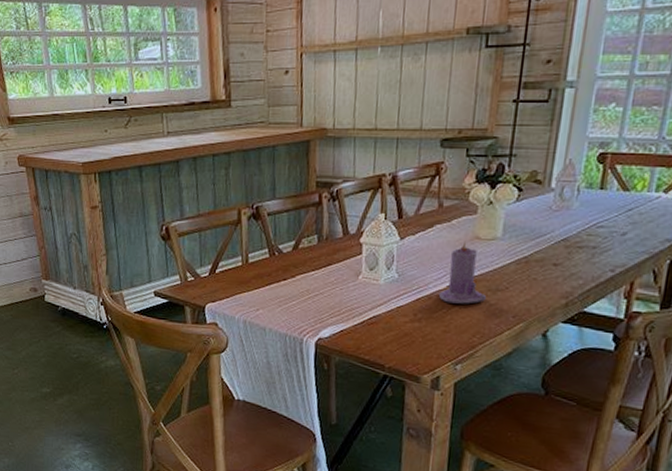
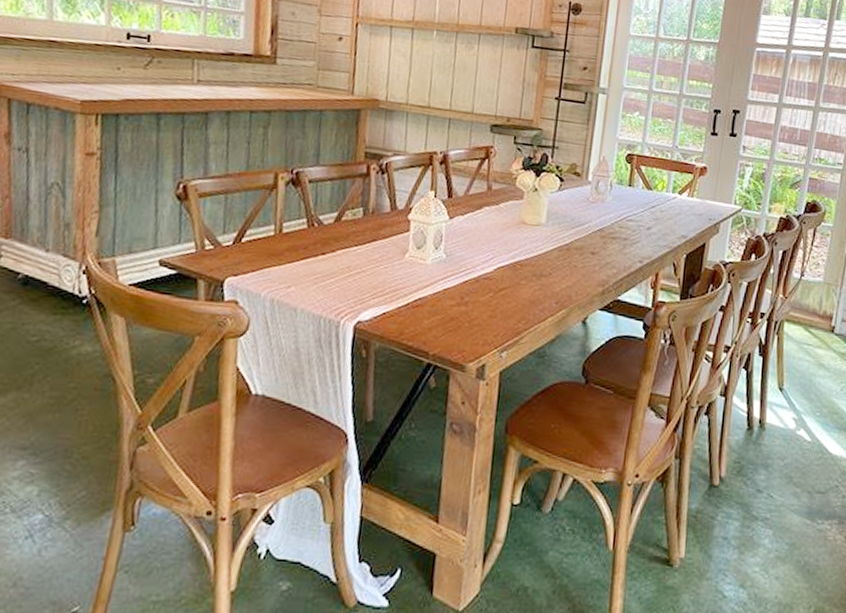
candle: present [438,241,486,304] -> none [485,225,531,289]

